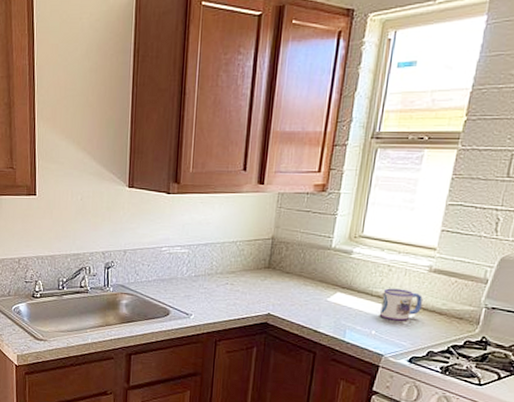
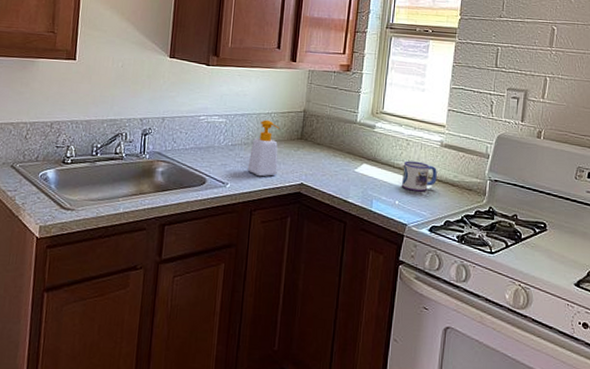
soap bottle: none [211,249,246,308] -> present [247,120,280,177]

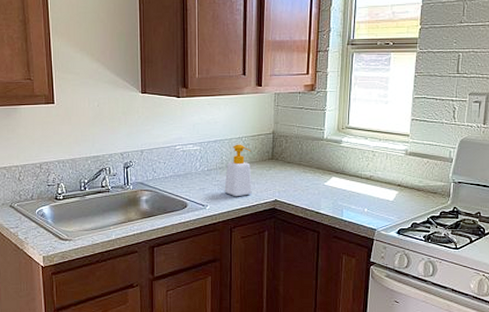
mug: present [402,160,437,192] -> none [370,171,403,198]

